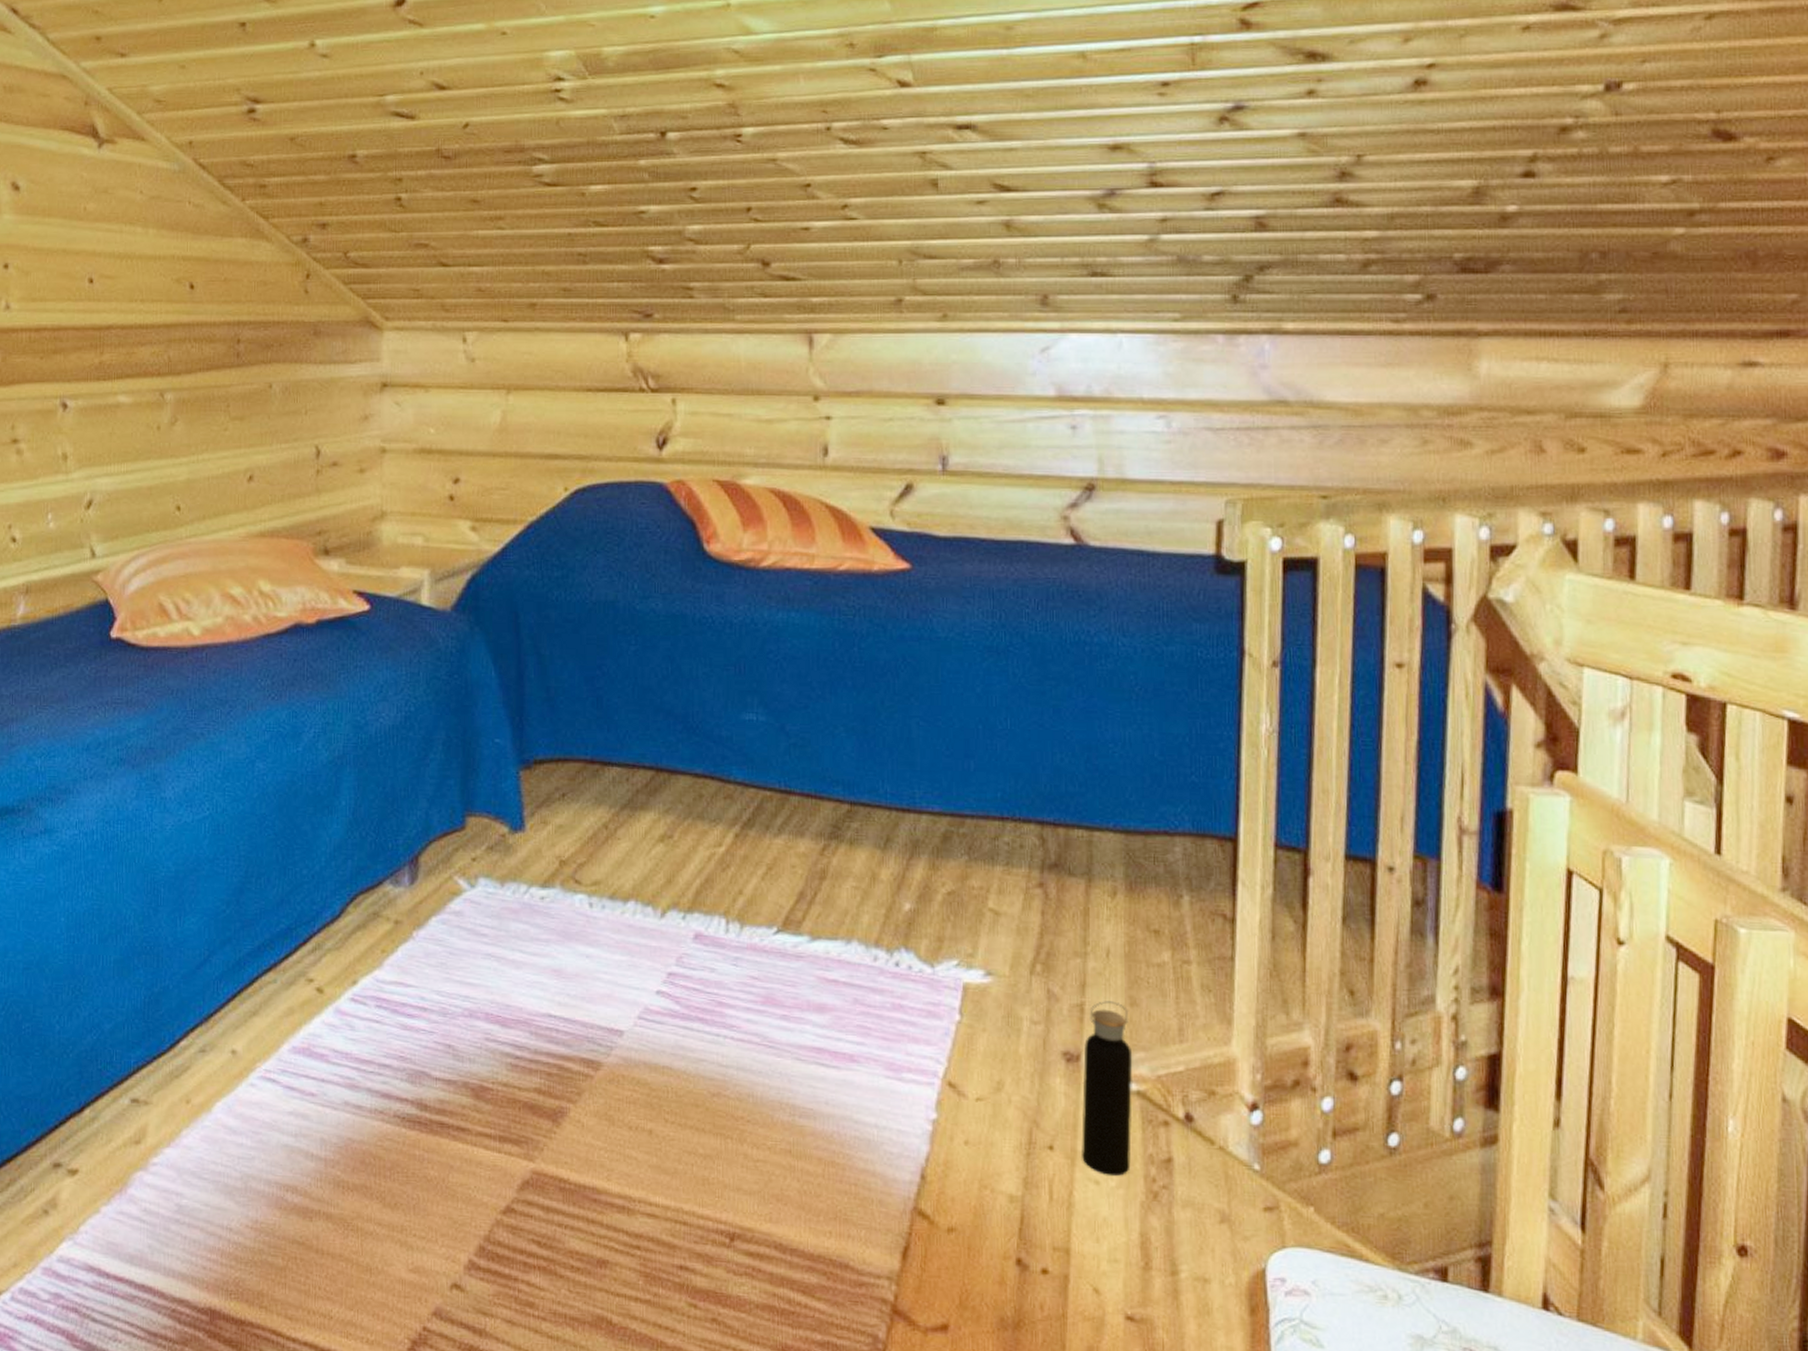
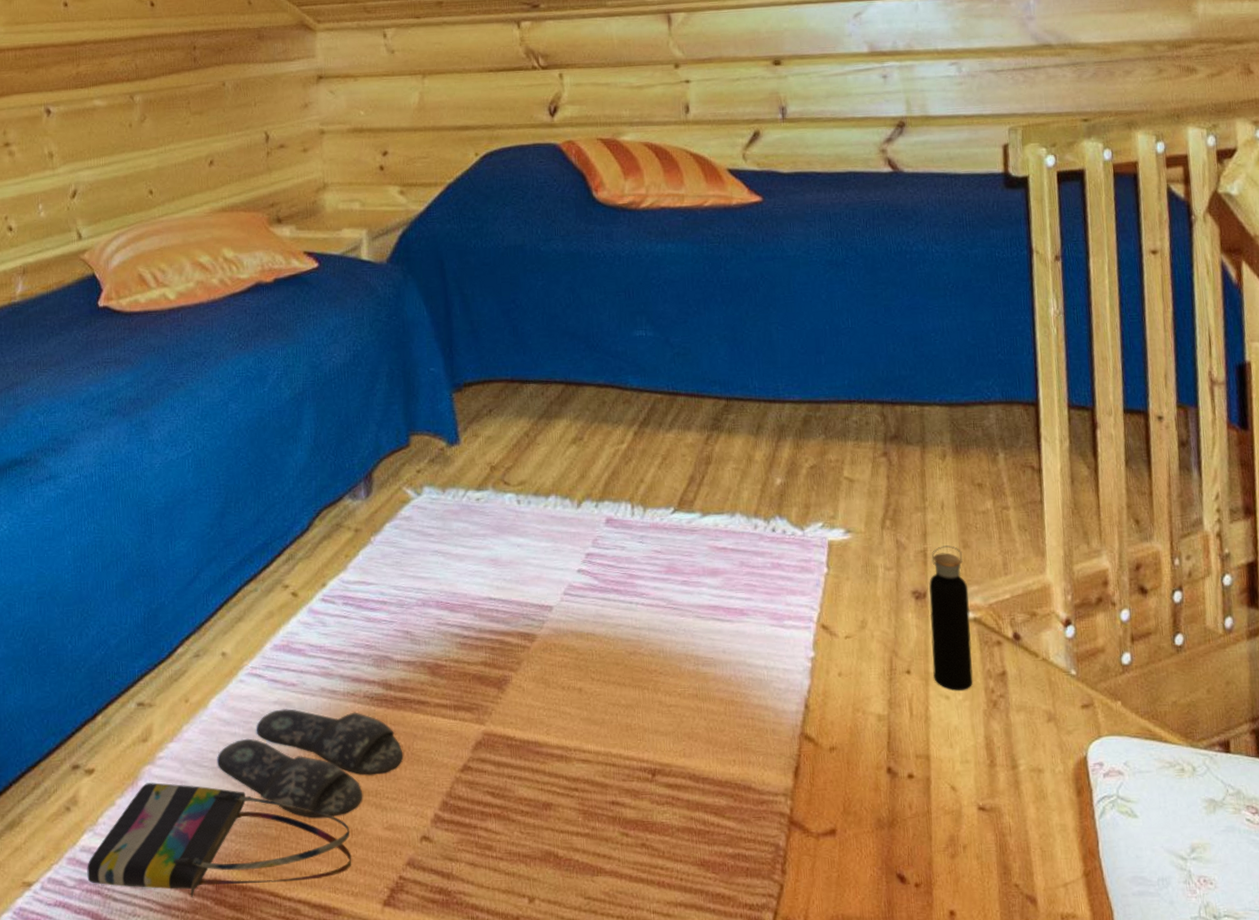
tote bag: none [64,1191,369,1328] -> present [87,782,352,898]
slippers: none [219,1120,436,1251] -> present [217,708,404,818]

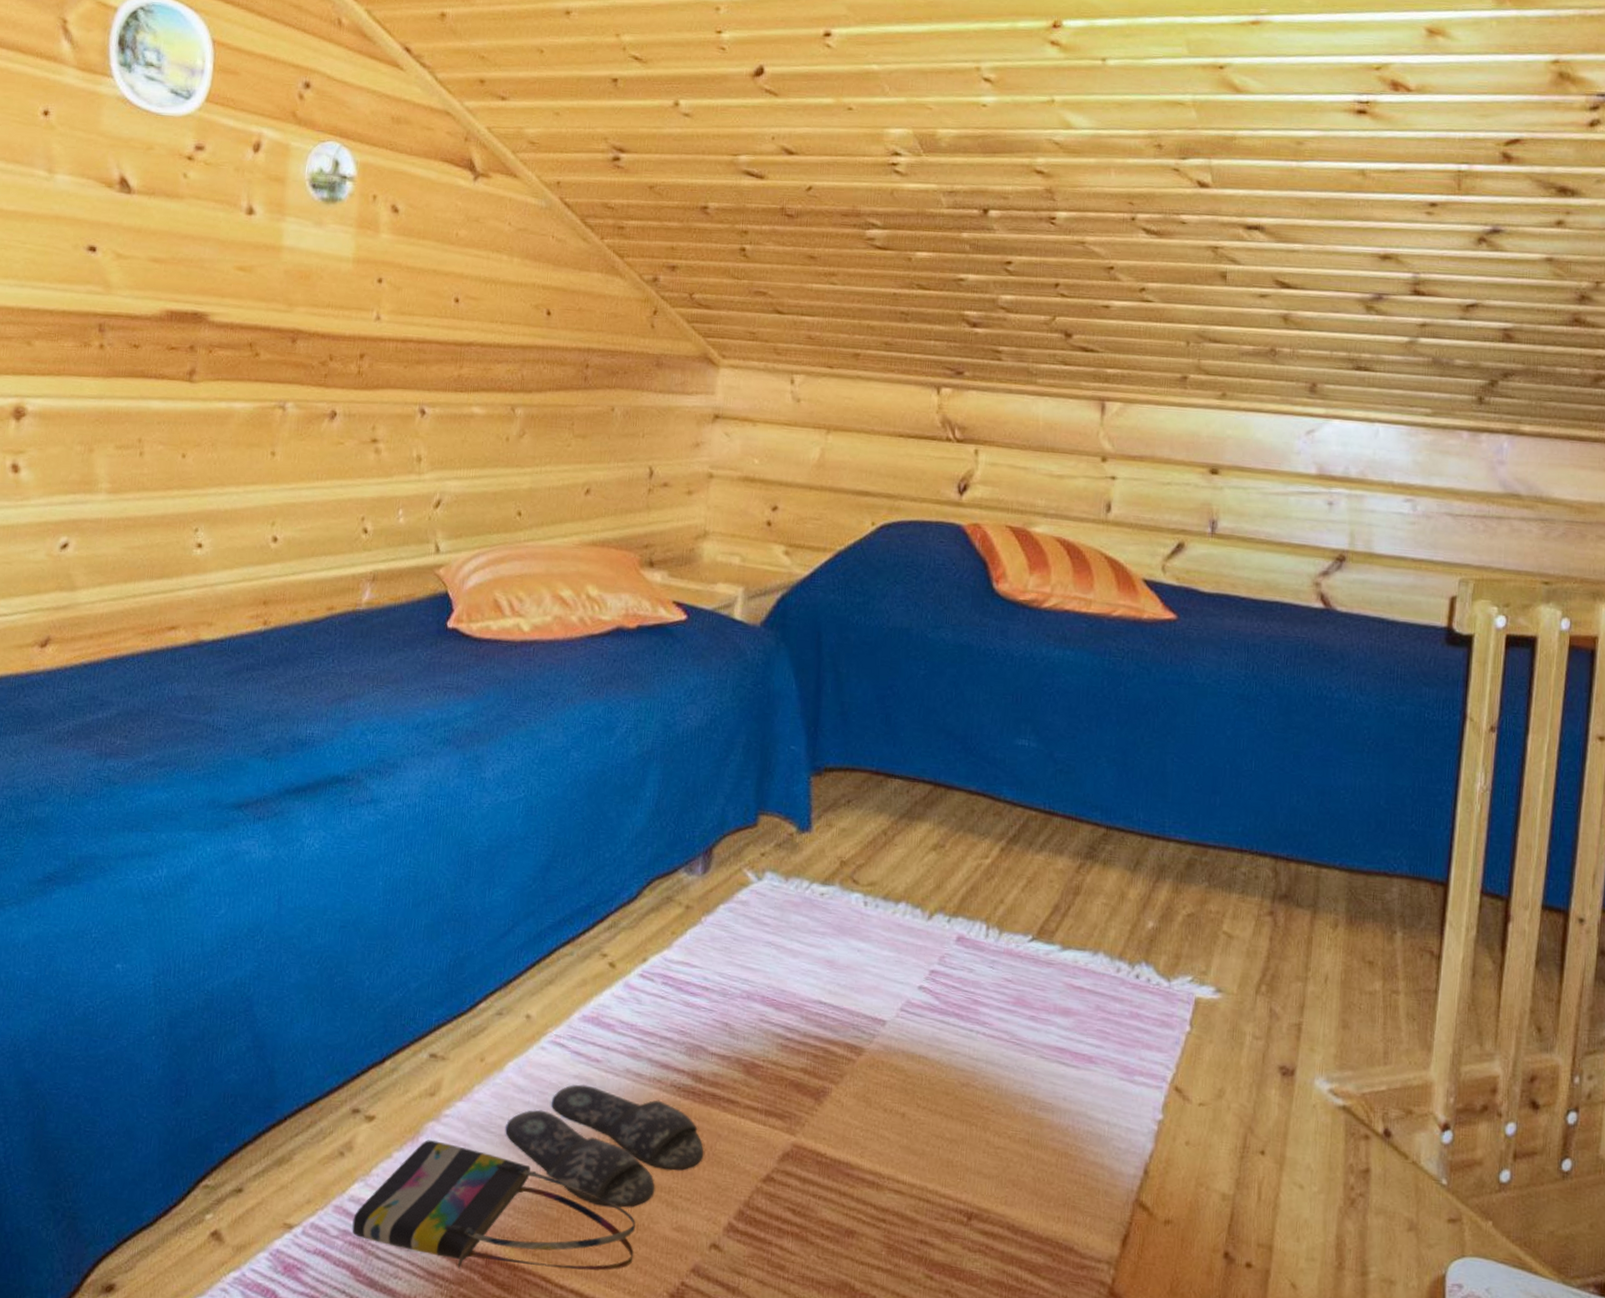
water bottle: present [929,545,973,690] -> none [1289,1022,1342,1182]

